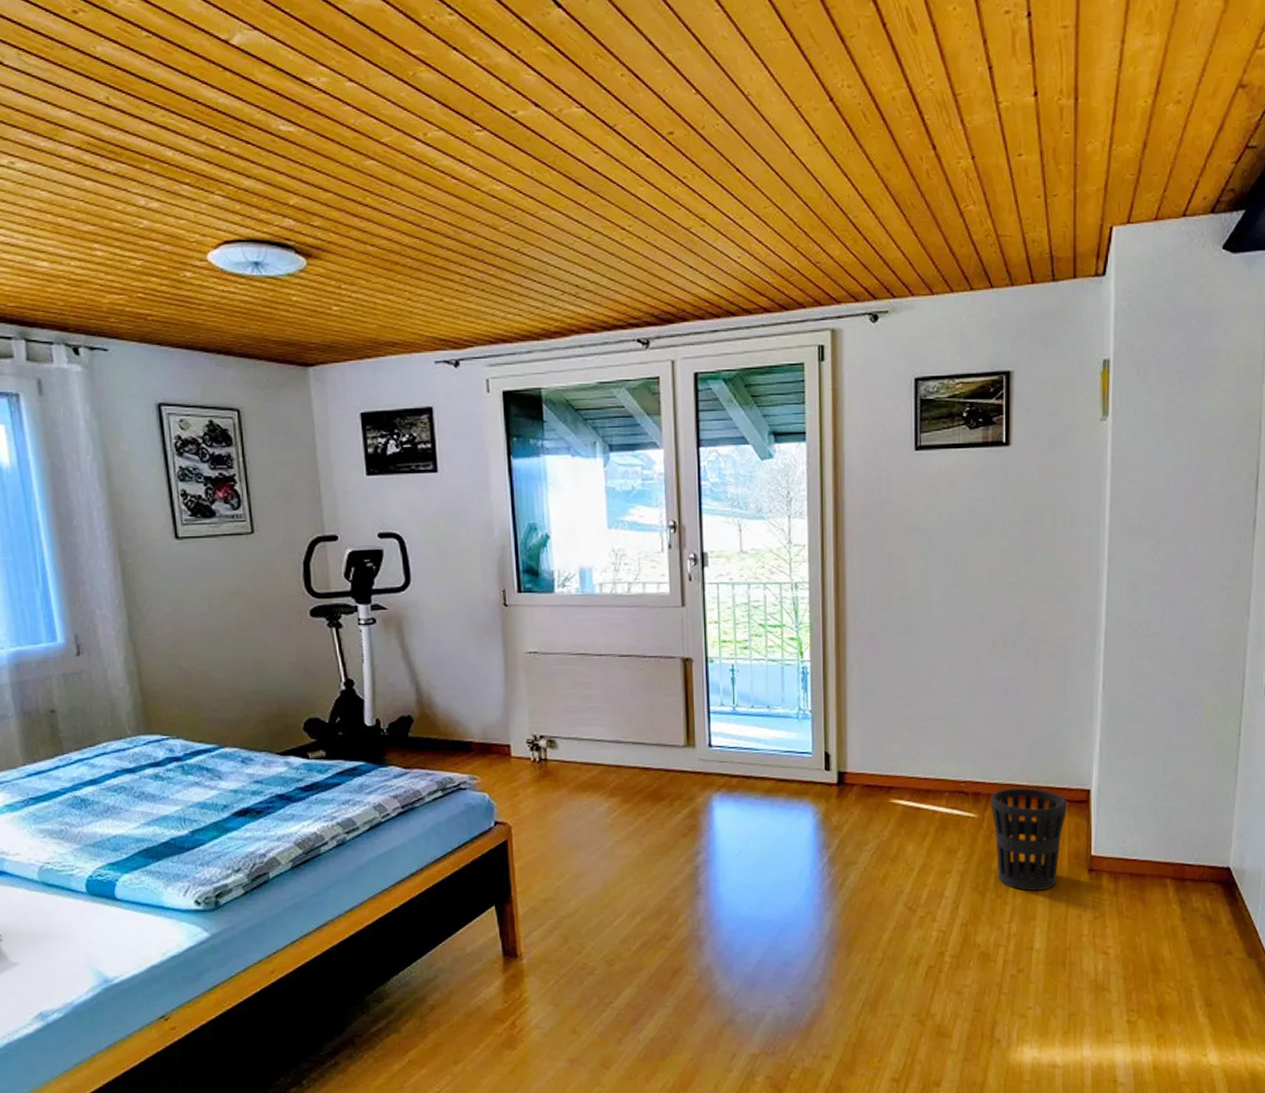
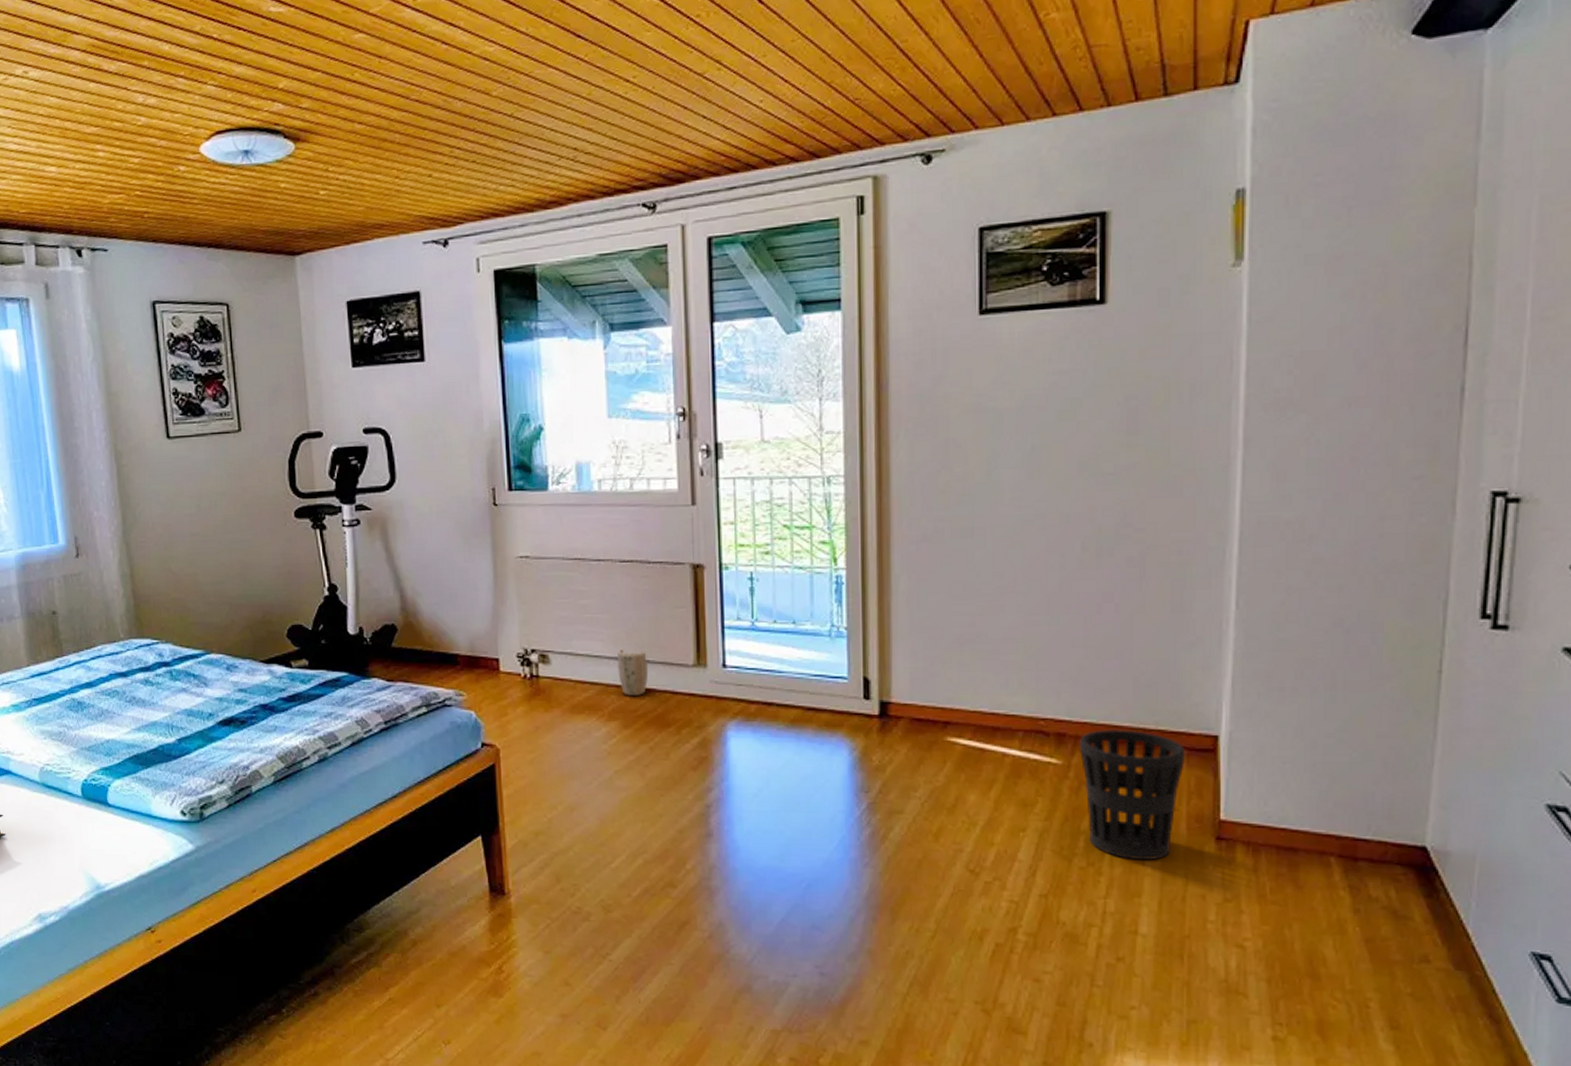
plant pot: none [617,733,645,774] -> present [617,648,649,695]

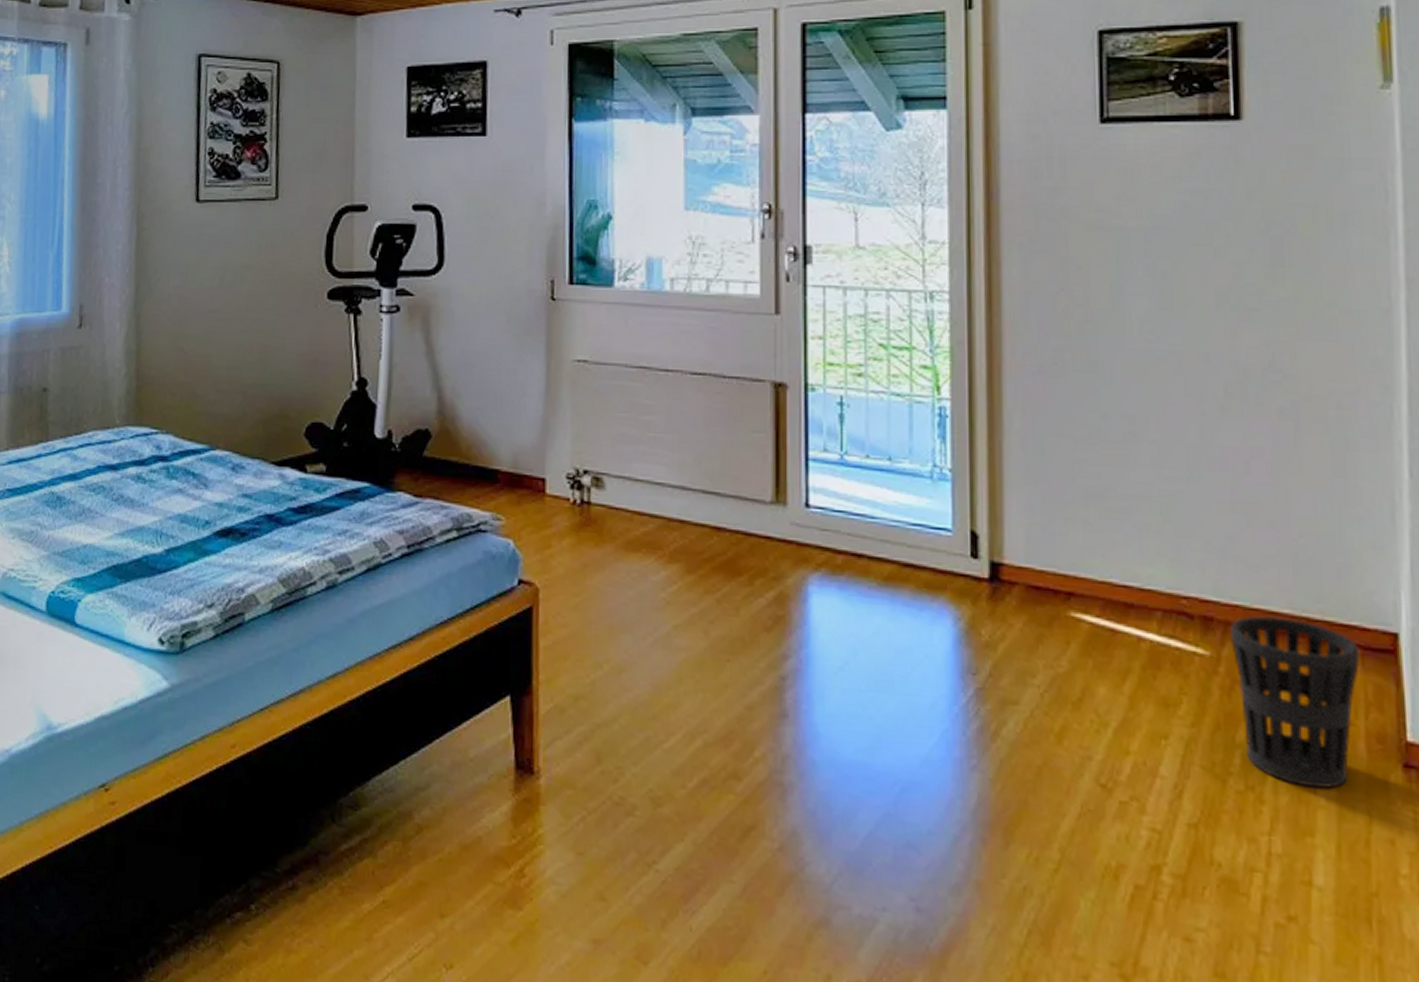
plant pot: present [617,648,649,695] -> none [682,476,719,534]

